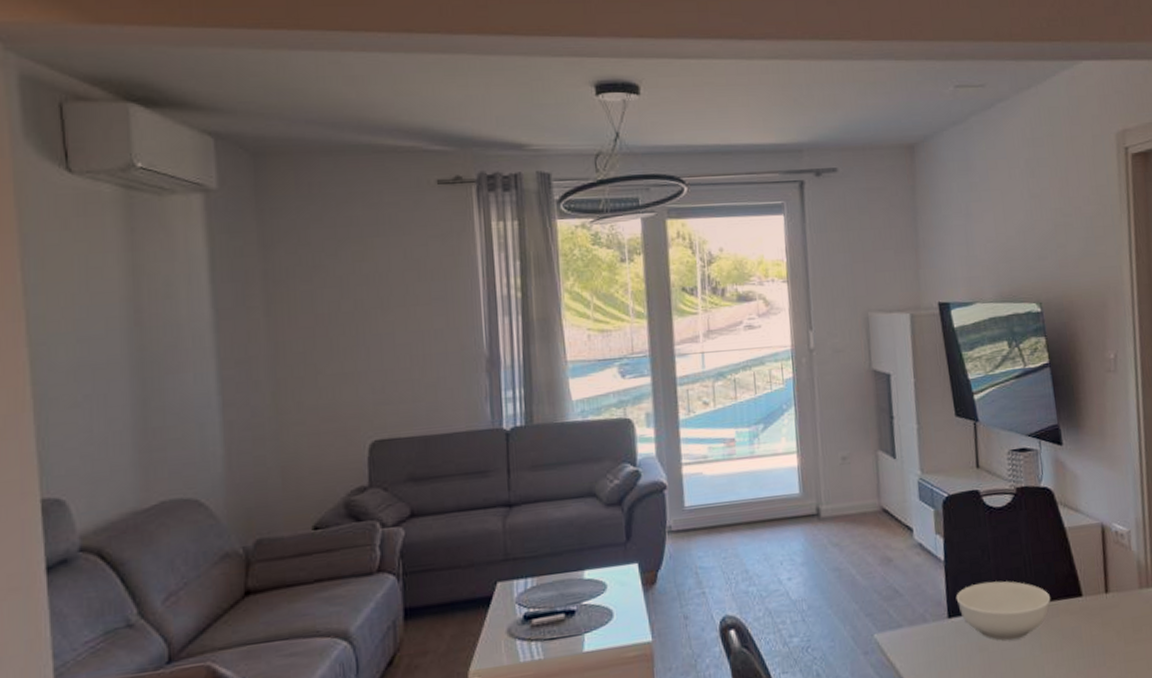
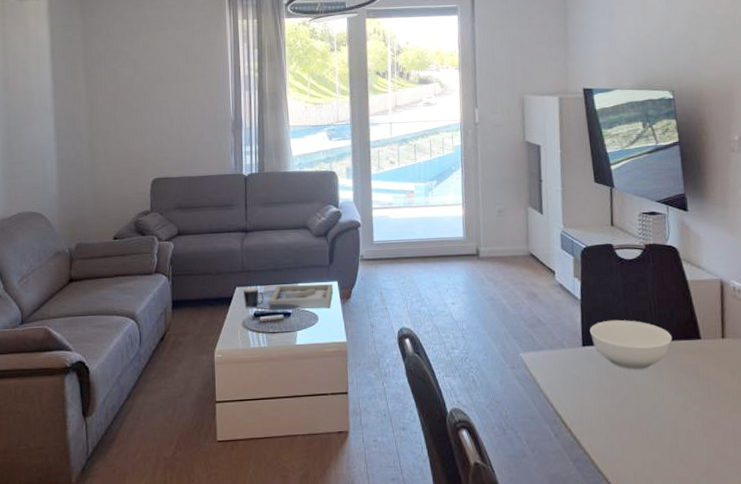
mug: none [506,579,537,611] -> present [242,287,264,309]
decorative tray: none [544,566,633,610] -> present [269,283,334,310]

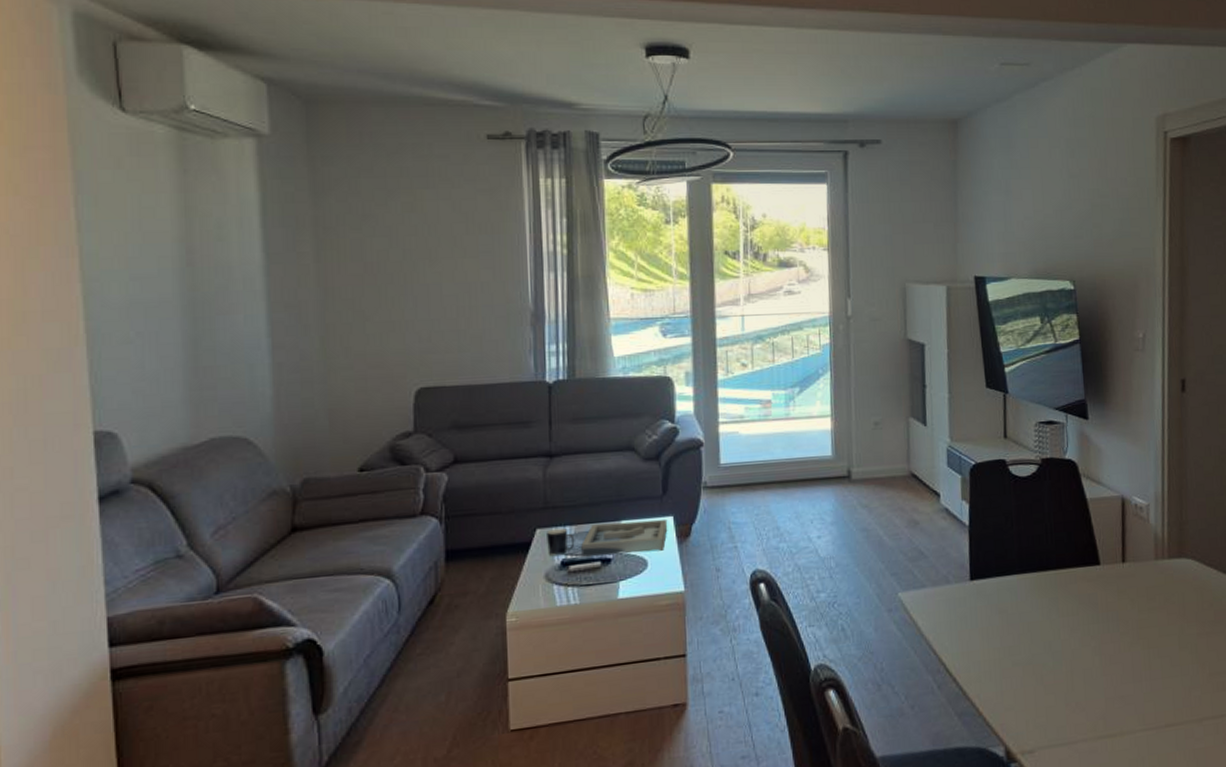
bowl: present [589,319,673,370] -> none [978,547,1070,604]

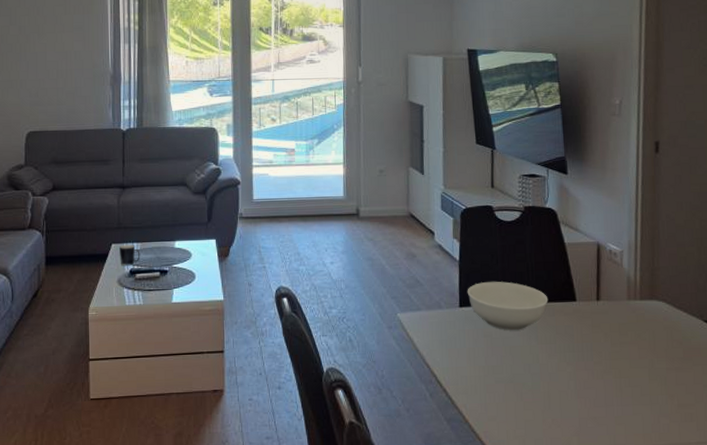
decorative tray: present [581,519,668,557] -> none [145,241,211,268]
bowl: none [978,547,1070,604] -> present [467,281,549,331]

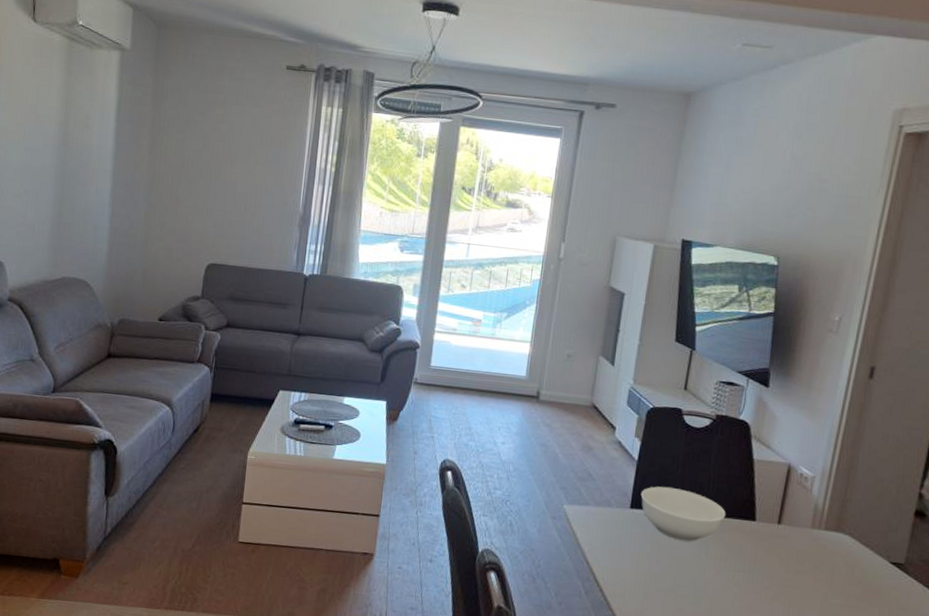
mug: present [118,244,141,266] -> none [285,392,307,416]

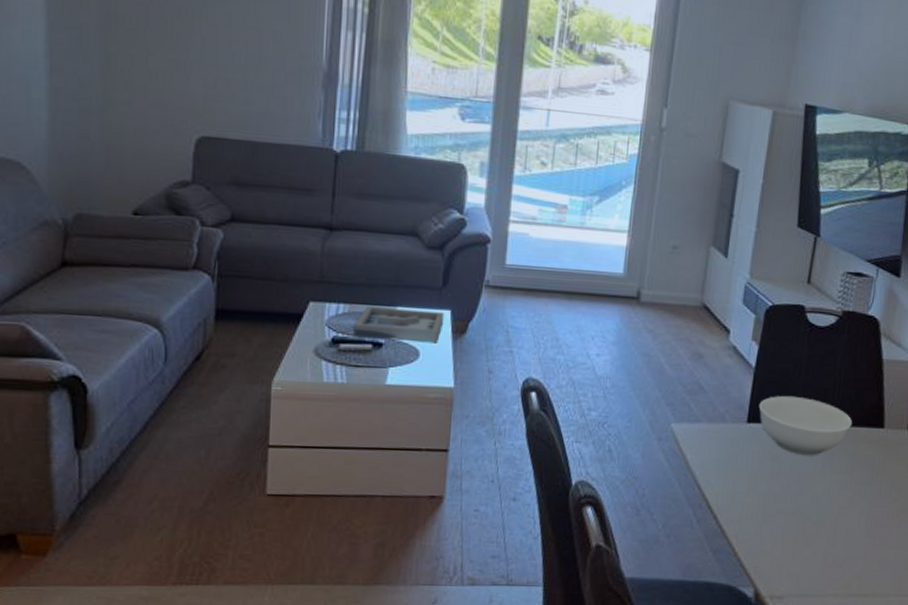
decorative tray: none [311,396,381,428] -> present [353,306,445,344]

